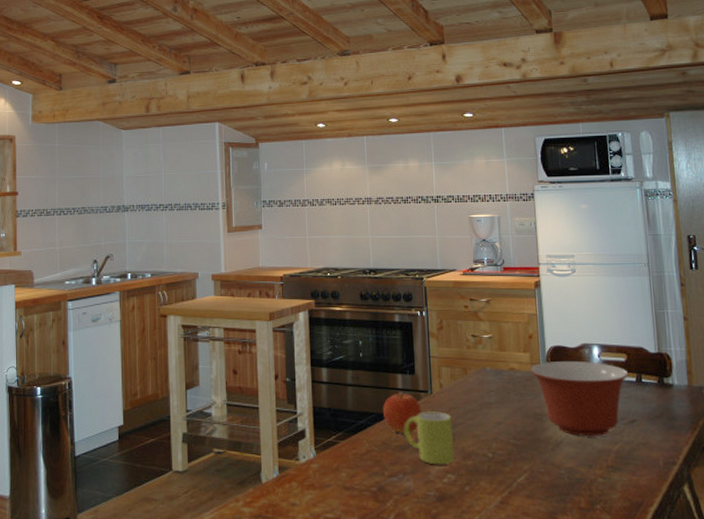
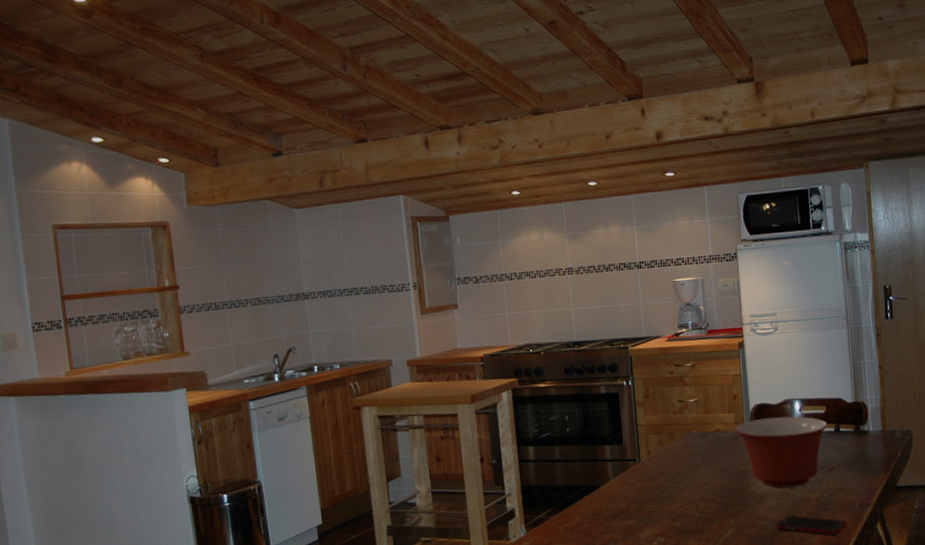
fruit: present [382,392,422,433] -> none [591,463,631,503]
mug: present [404,411,454,465] -> none [613,478,663,530]
cell phone: none [573,466,651,492] -> present [776,515,848,535]

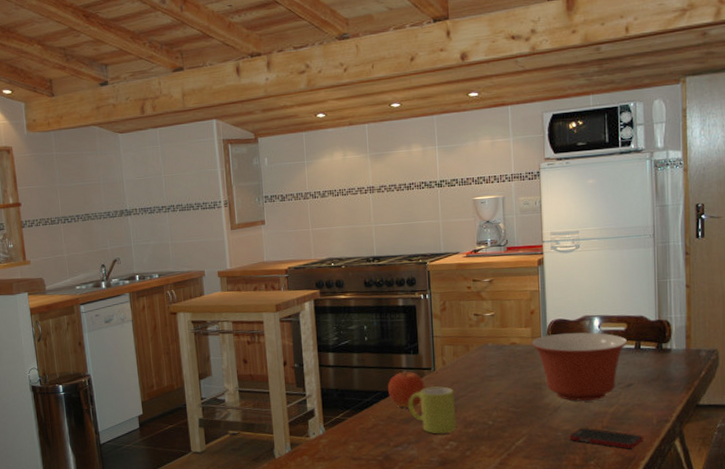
fruit: none [591,463,631,503] -> present [387,371,425,408]
mug: none [613,478,663,530] -> present [408,386,456,434]

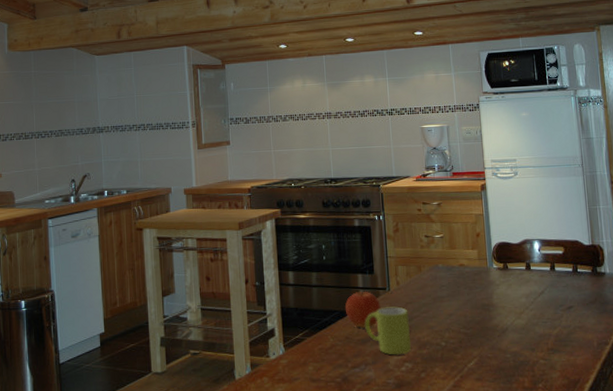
mixing bowl: present [531,332,628,401] -> none [478,255,566,323]
cell phone: present [569,427,644,448] -> none [518,349,587,371]

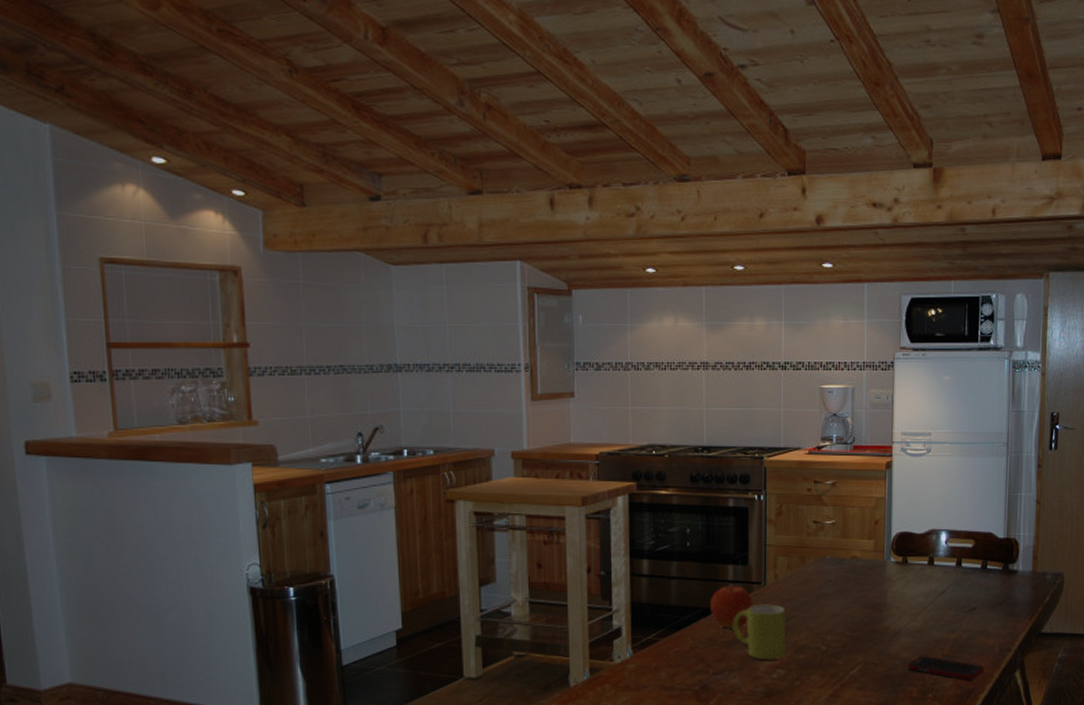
cell phone: none [518,349,587,371] -> present [908,655,985,680]

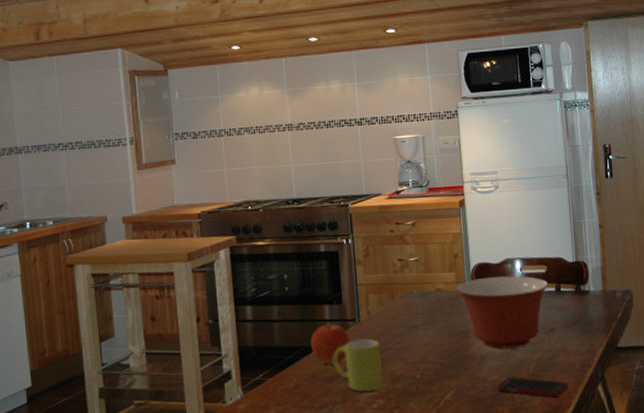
mixing bowl: none [874,548,975,625] -> present [456,275,549,349]

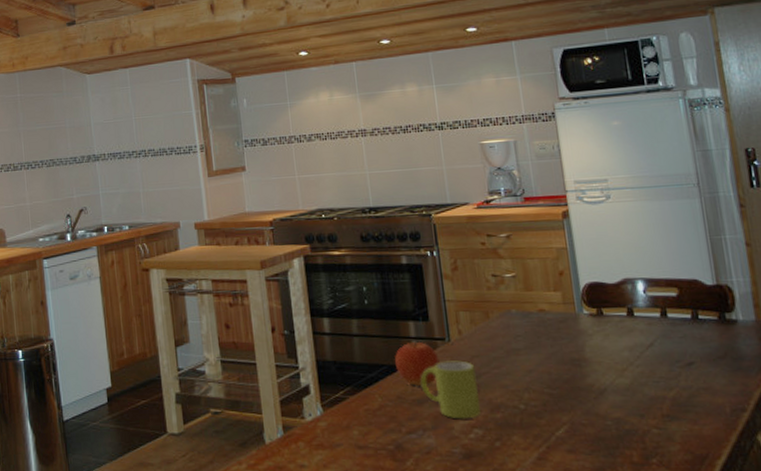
mixing bowl: present [456,275,549,349] -> none [563,298,682,382]
cell phone: present [497,376,569,397] -> none [622,415,717,443]

